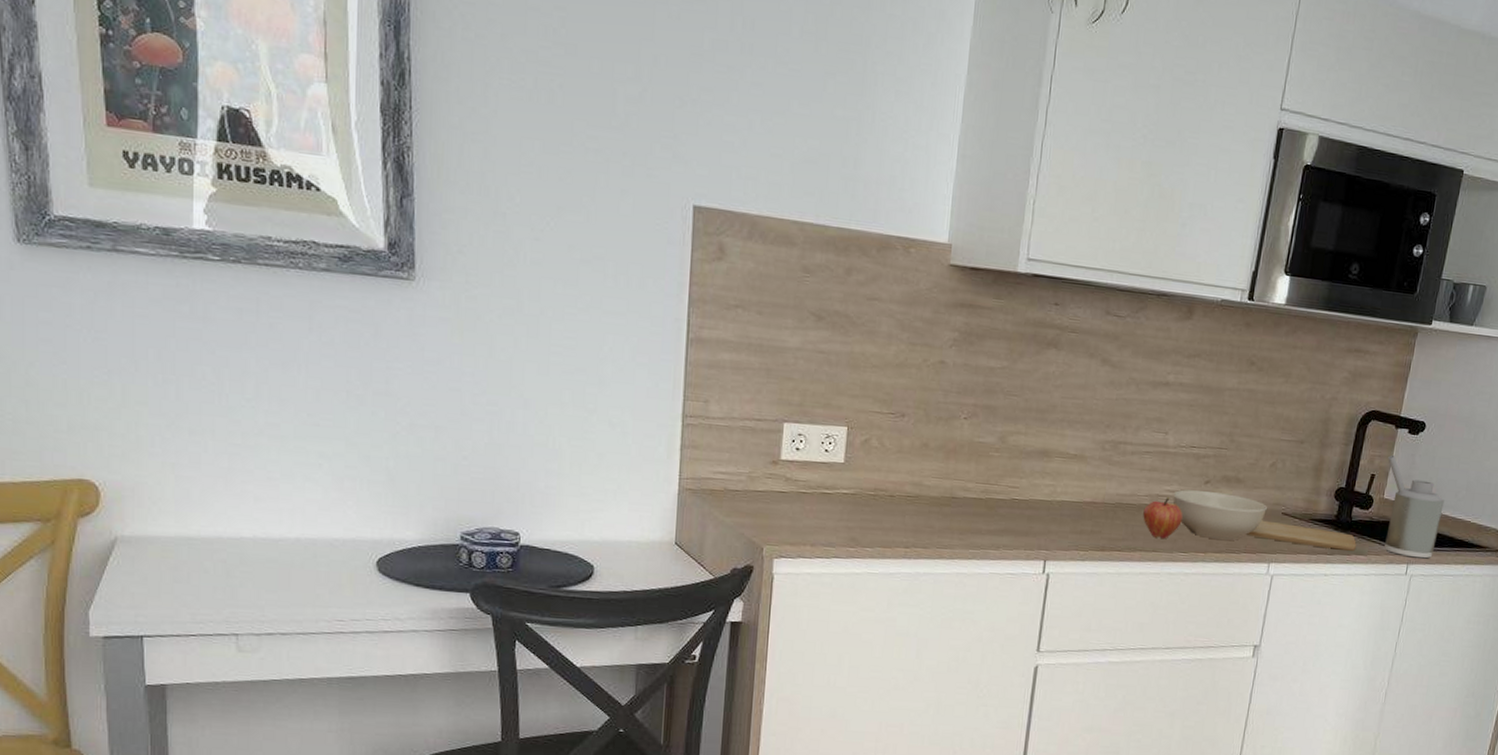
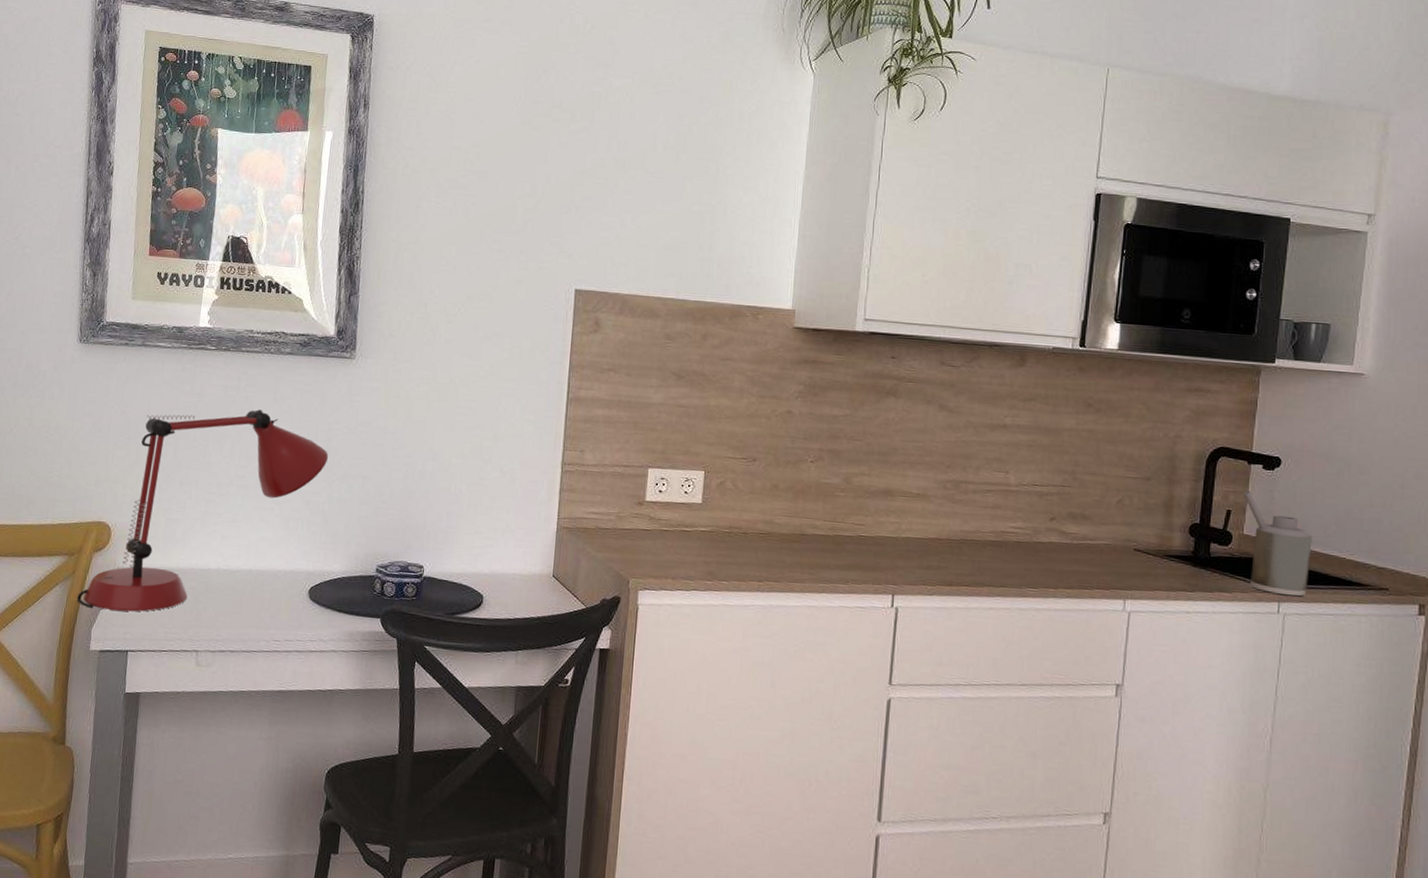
desk lamp: none [63,341,389,590] -> present [77,409,329,612]
fruit: present [1143,496,1183,539] -> none [989,533,1030,575]
bowl: present [1172,489,1268,541] -> none [1017,526,1119,577]
chopping board: present [1245,520,1357,552] -> none [1097,556,1218,589]

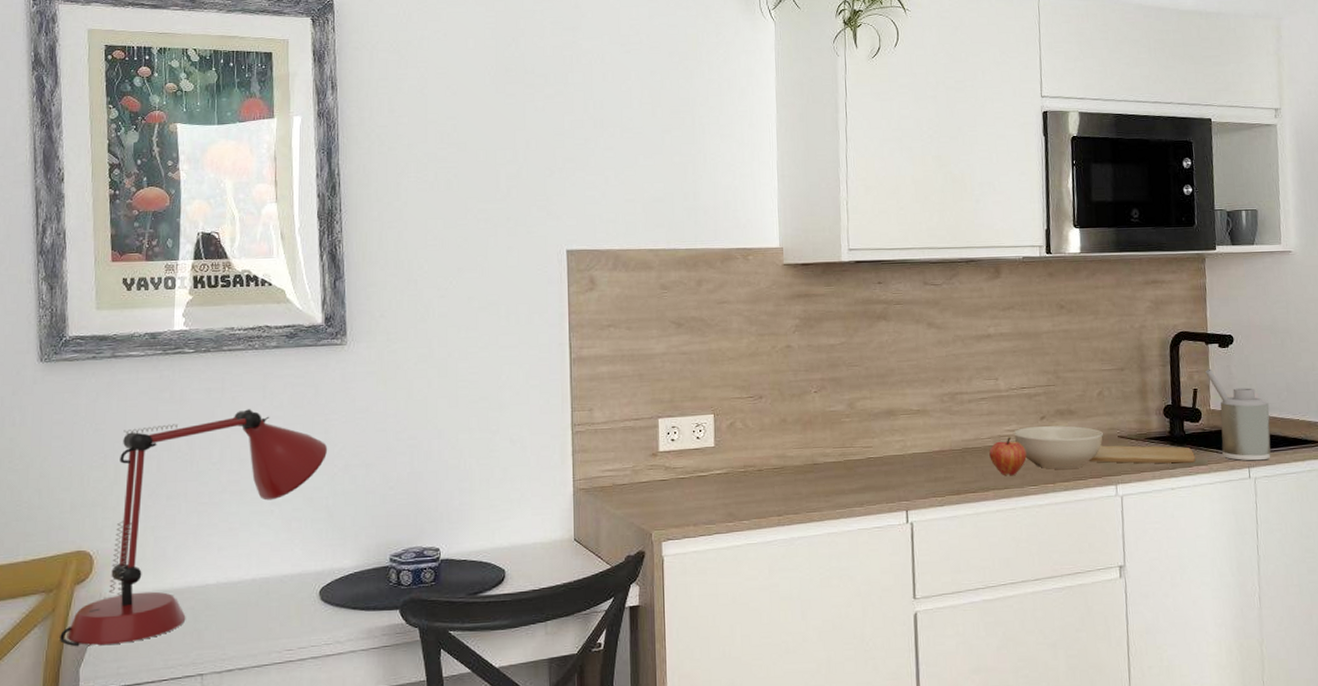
fruit: none [989,533,1030,575] -> present [989,436,1027,476]
bowl: none [1017,526,1119,577] -> present [1012,425,1104,470]
chopping board: none [1097,556,1218,589] -> present [1088,445,1196,464]

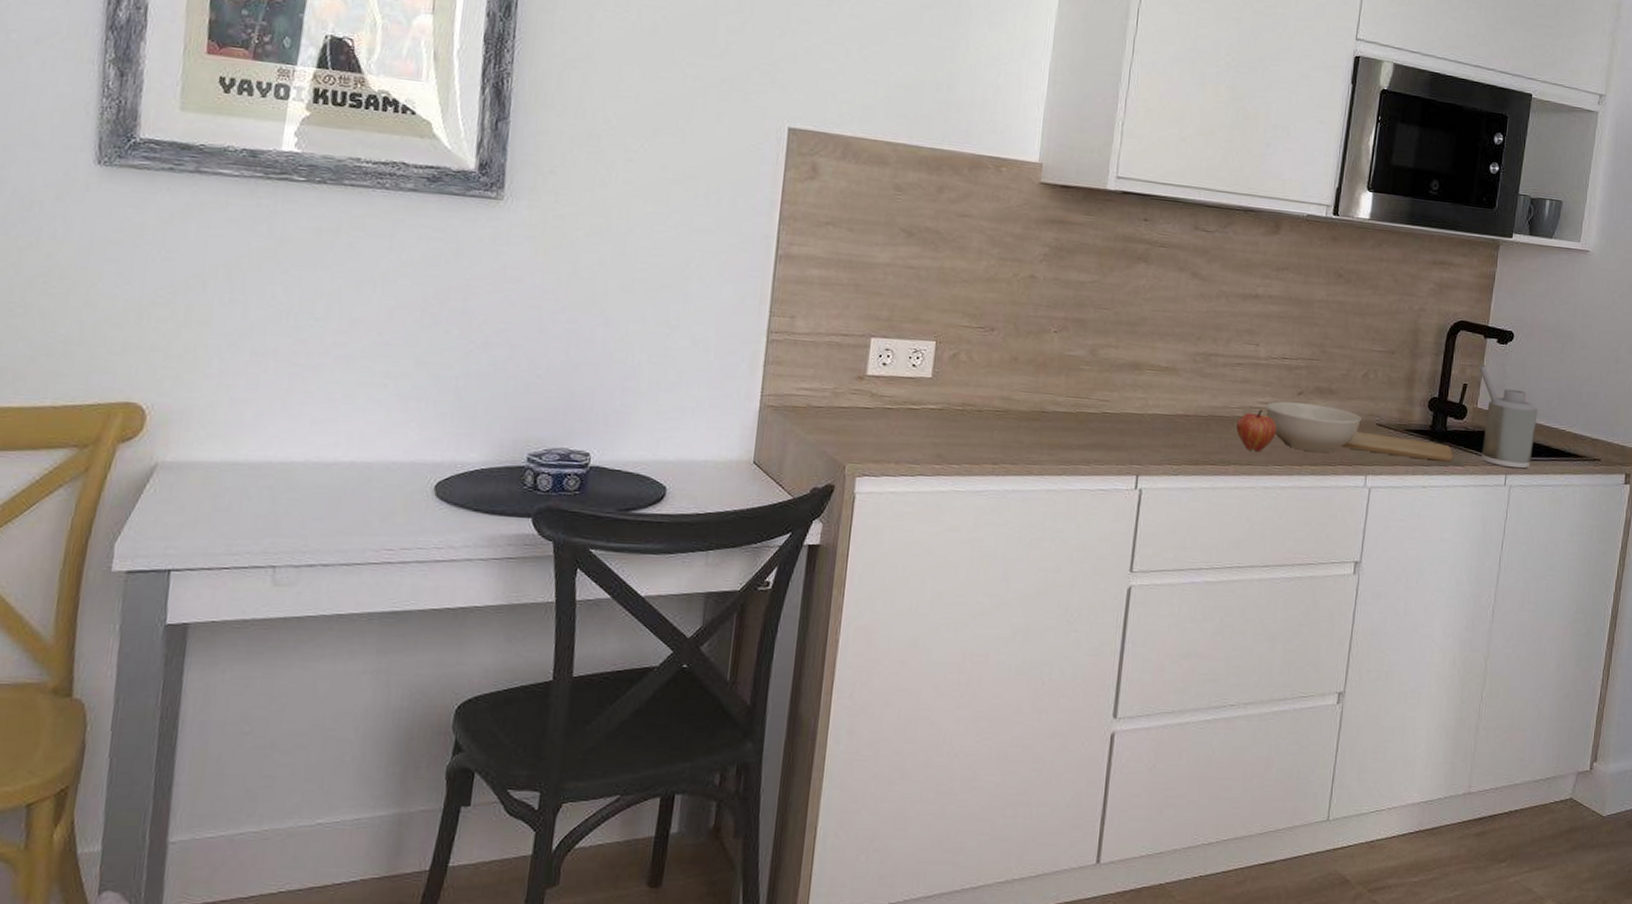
desk lamp: present [60,409,328,647] -> none [91,259,465,520]

